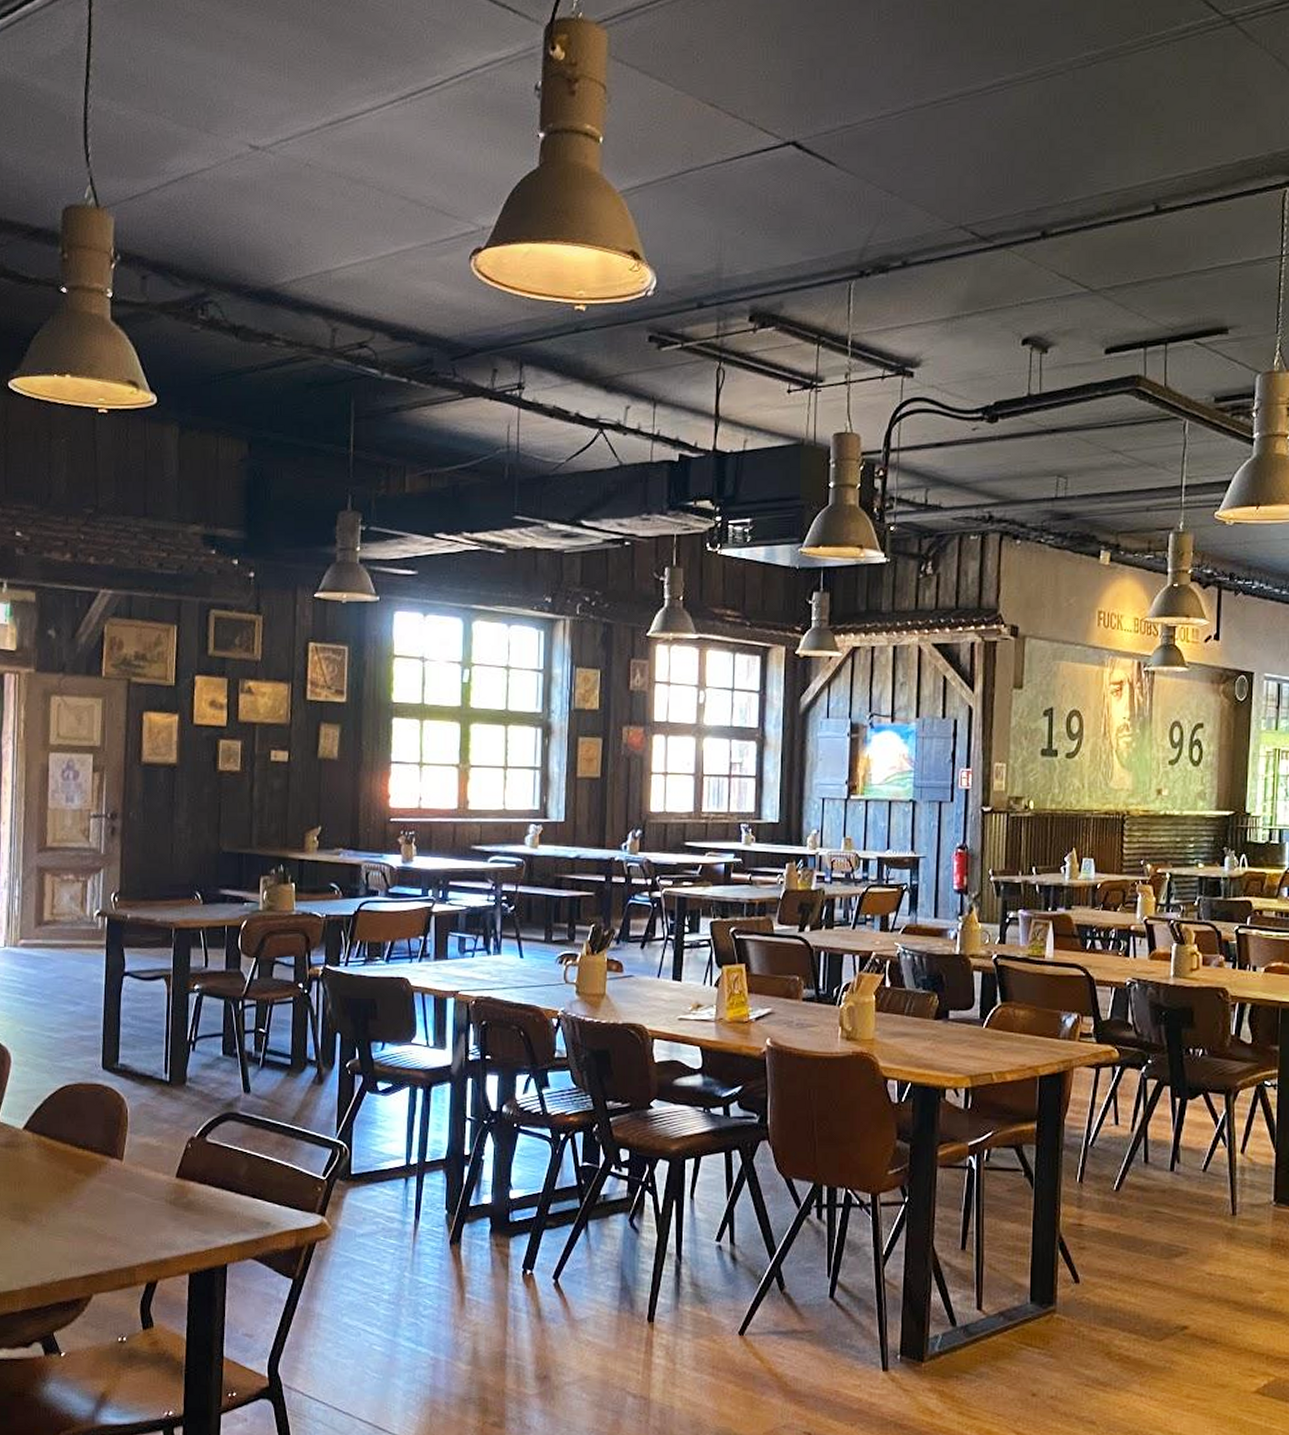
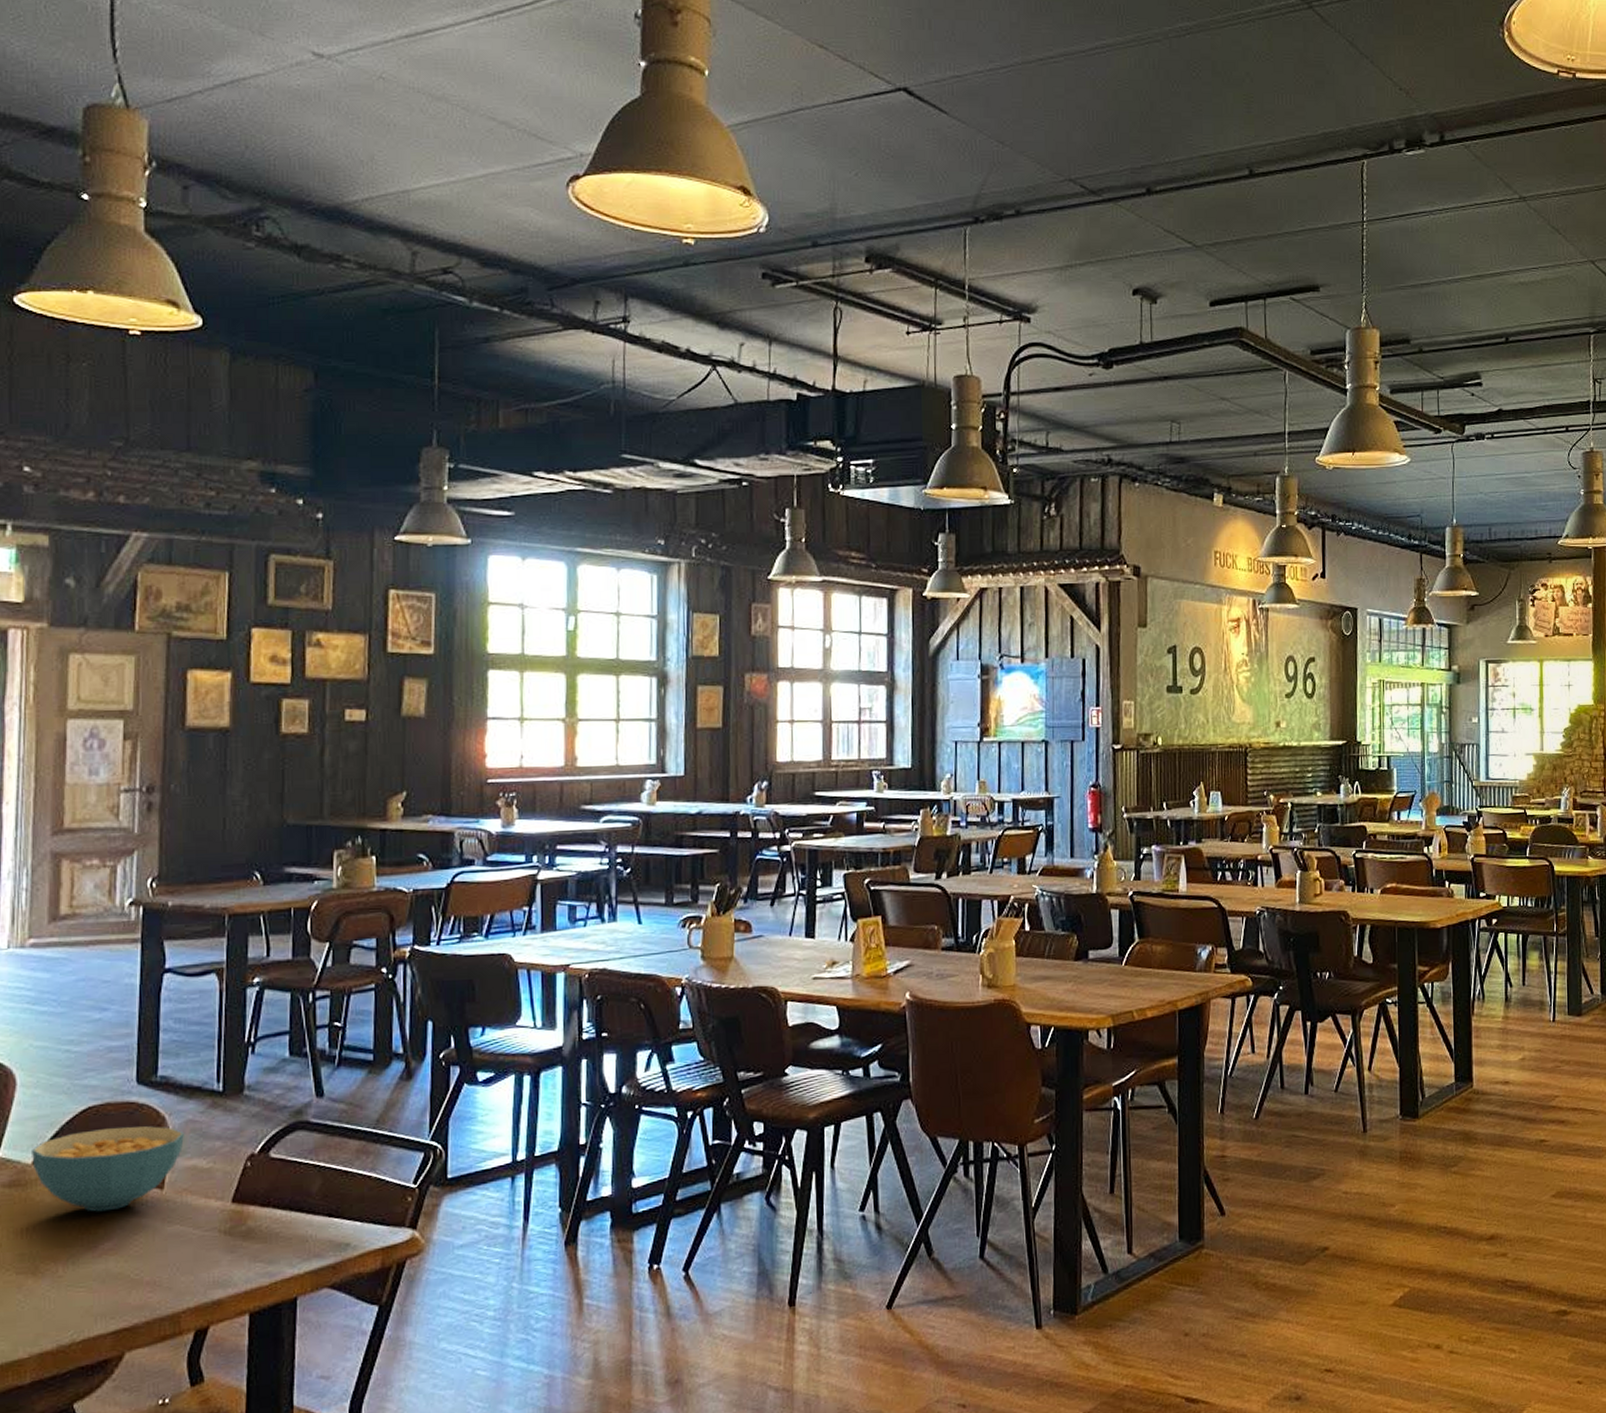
cereal bowl: none [22,1105,139,1175] -> present [32,1126,184,1212]

